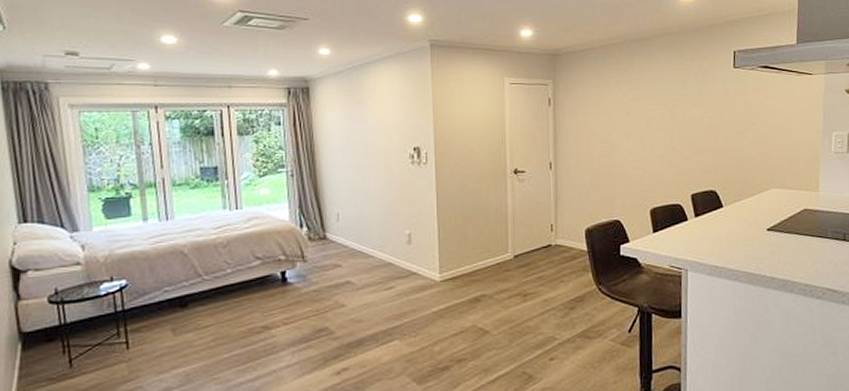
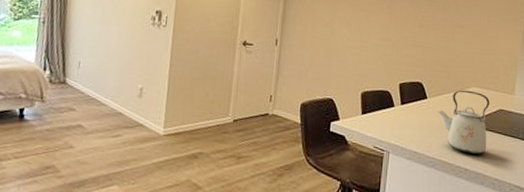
kettle: none [737,192,794,262] -> present [438,89,490,155]

